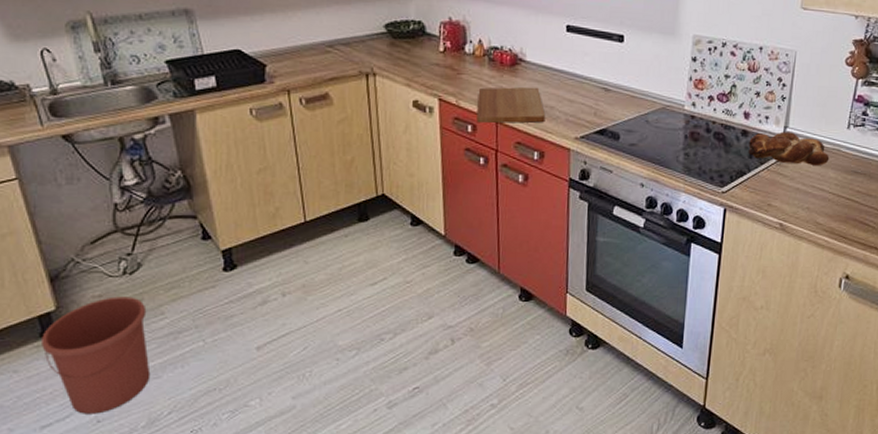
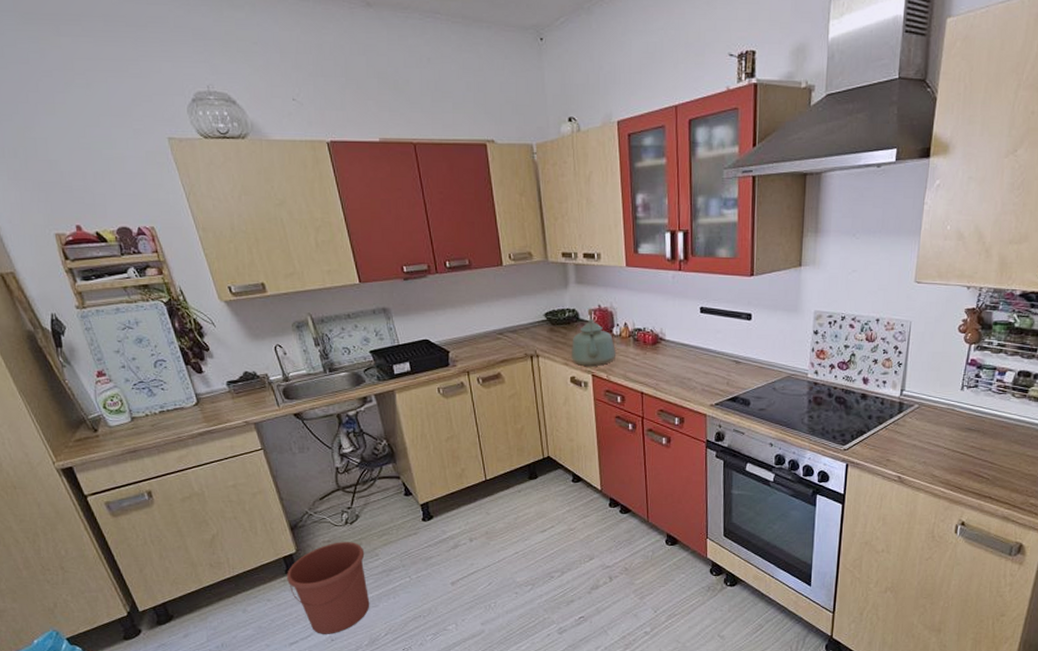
kettle: none [415,20,469,89] -> present [572,308,617,366]
cutting board: present [477,87,546,124] -> none [625,362,684,395]
bread loaf: present [748,131,830,166] -> none [867,394,944,425]

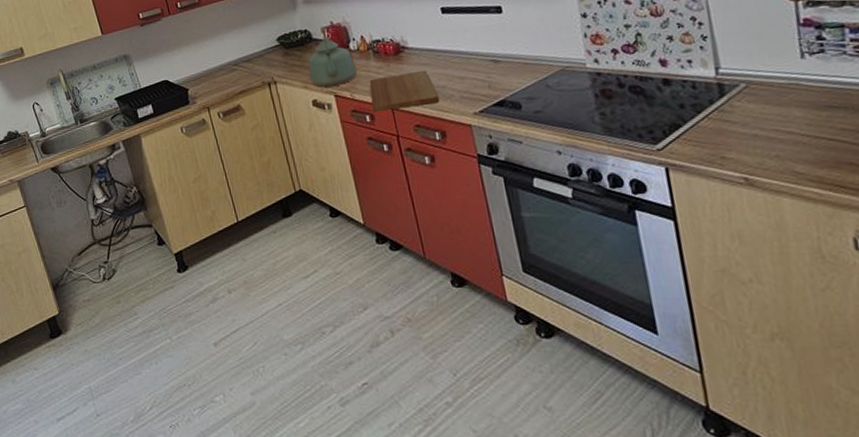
bucket: present [287,542,370,634] -> none [51,300,133,408]
cutting board: none [625,362,684,395] -> present [369,70,440,113]

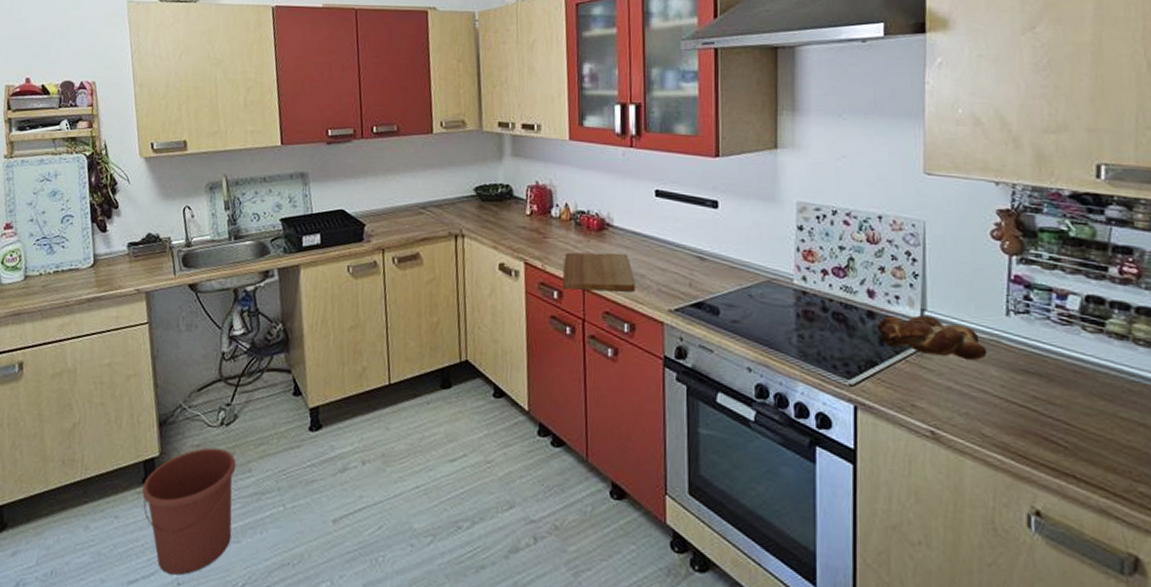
bucket: none [51,300,133,408] -> present [142,447,237,575]
kettle: present [308,26,358,87] -> none [502,184,555,252]
bread loaf: none [674,72,788,108] -> present [877,315,987,361]

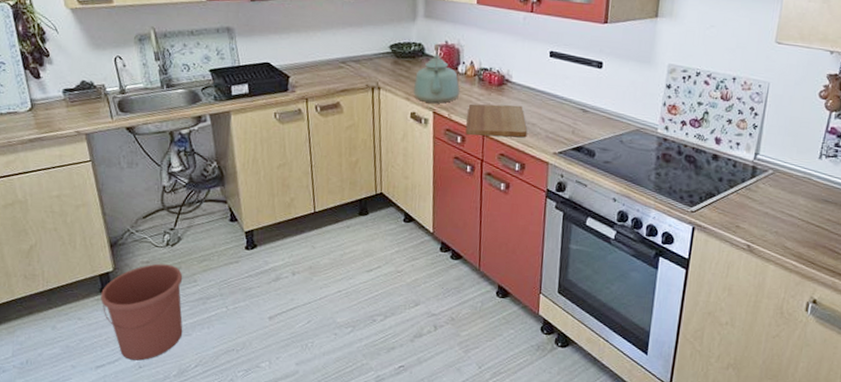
kettle: none [502,184,555,252] -> present [413,43,460,103]
bread loaf: present [877,315,987,361] -> none [718,158,800,193]

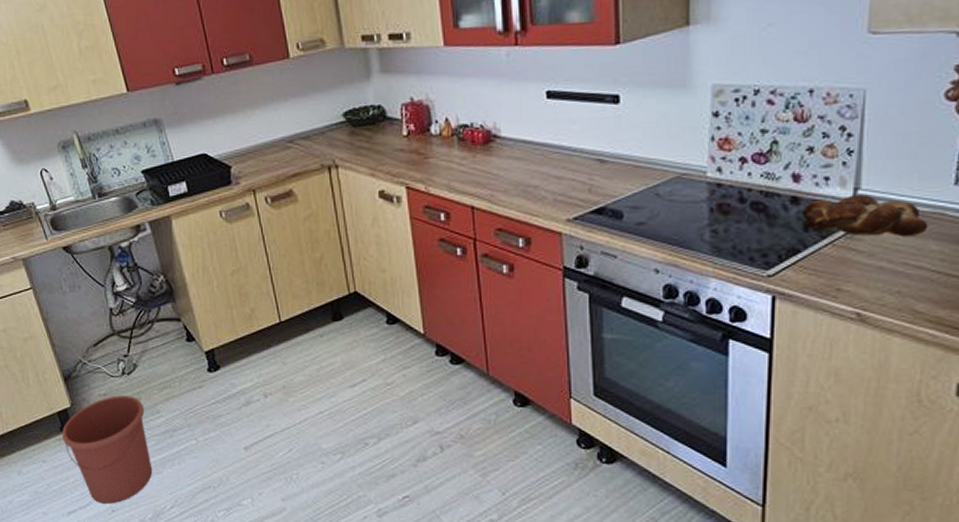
kettle: present [413,43,460,103] -> none [378,102,437,176]
cutting board: present [465,103,528,138] -> none [449,165,529,211]
bread loaf: none [718,158,800,193] -> present [802,194,929,237]

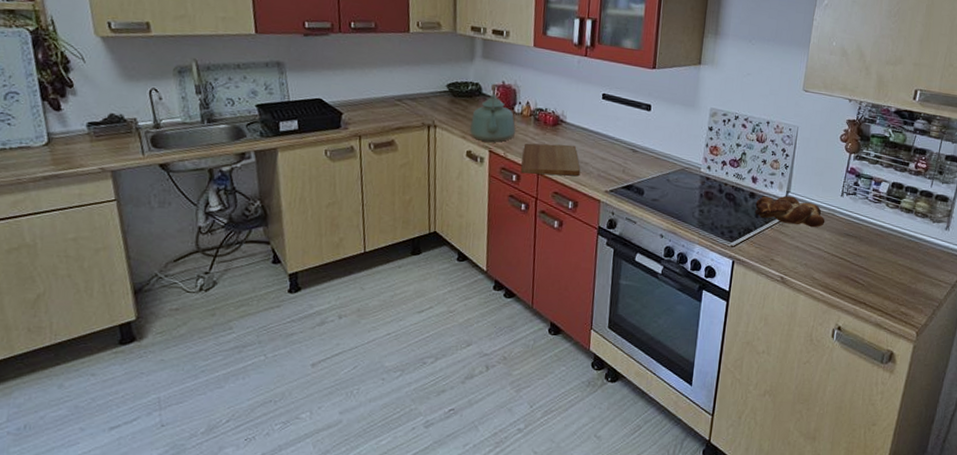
bucket: present [62,395,153,504] -> none [119,310,217,418]
kettle: none [378,102,437,176] -> present [470,83,516,142]
cutting board: none [449,165,529,211] -> present [521,143,581,176]

